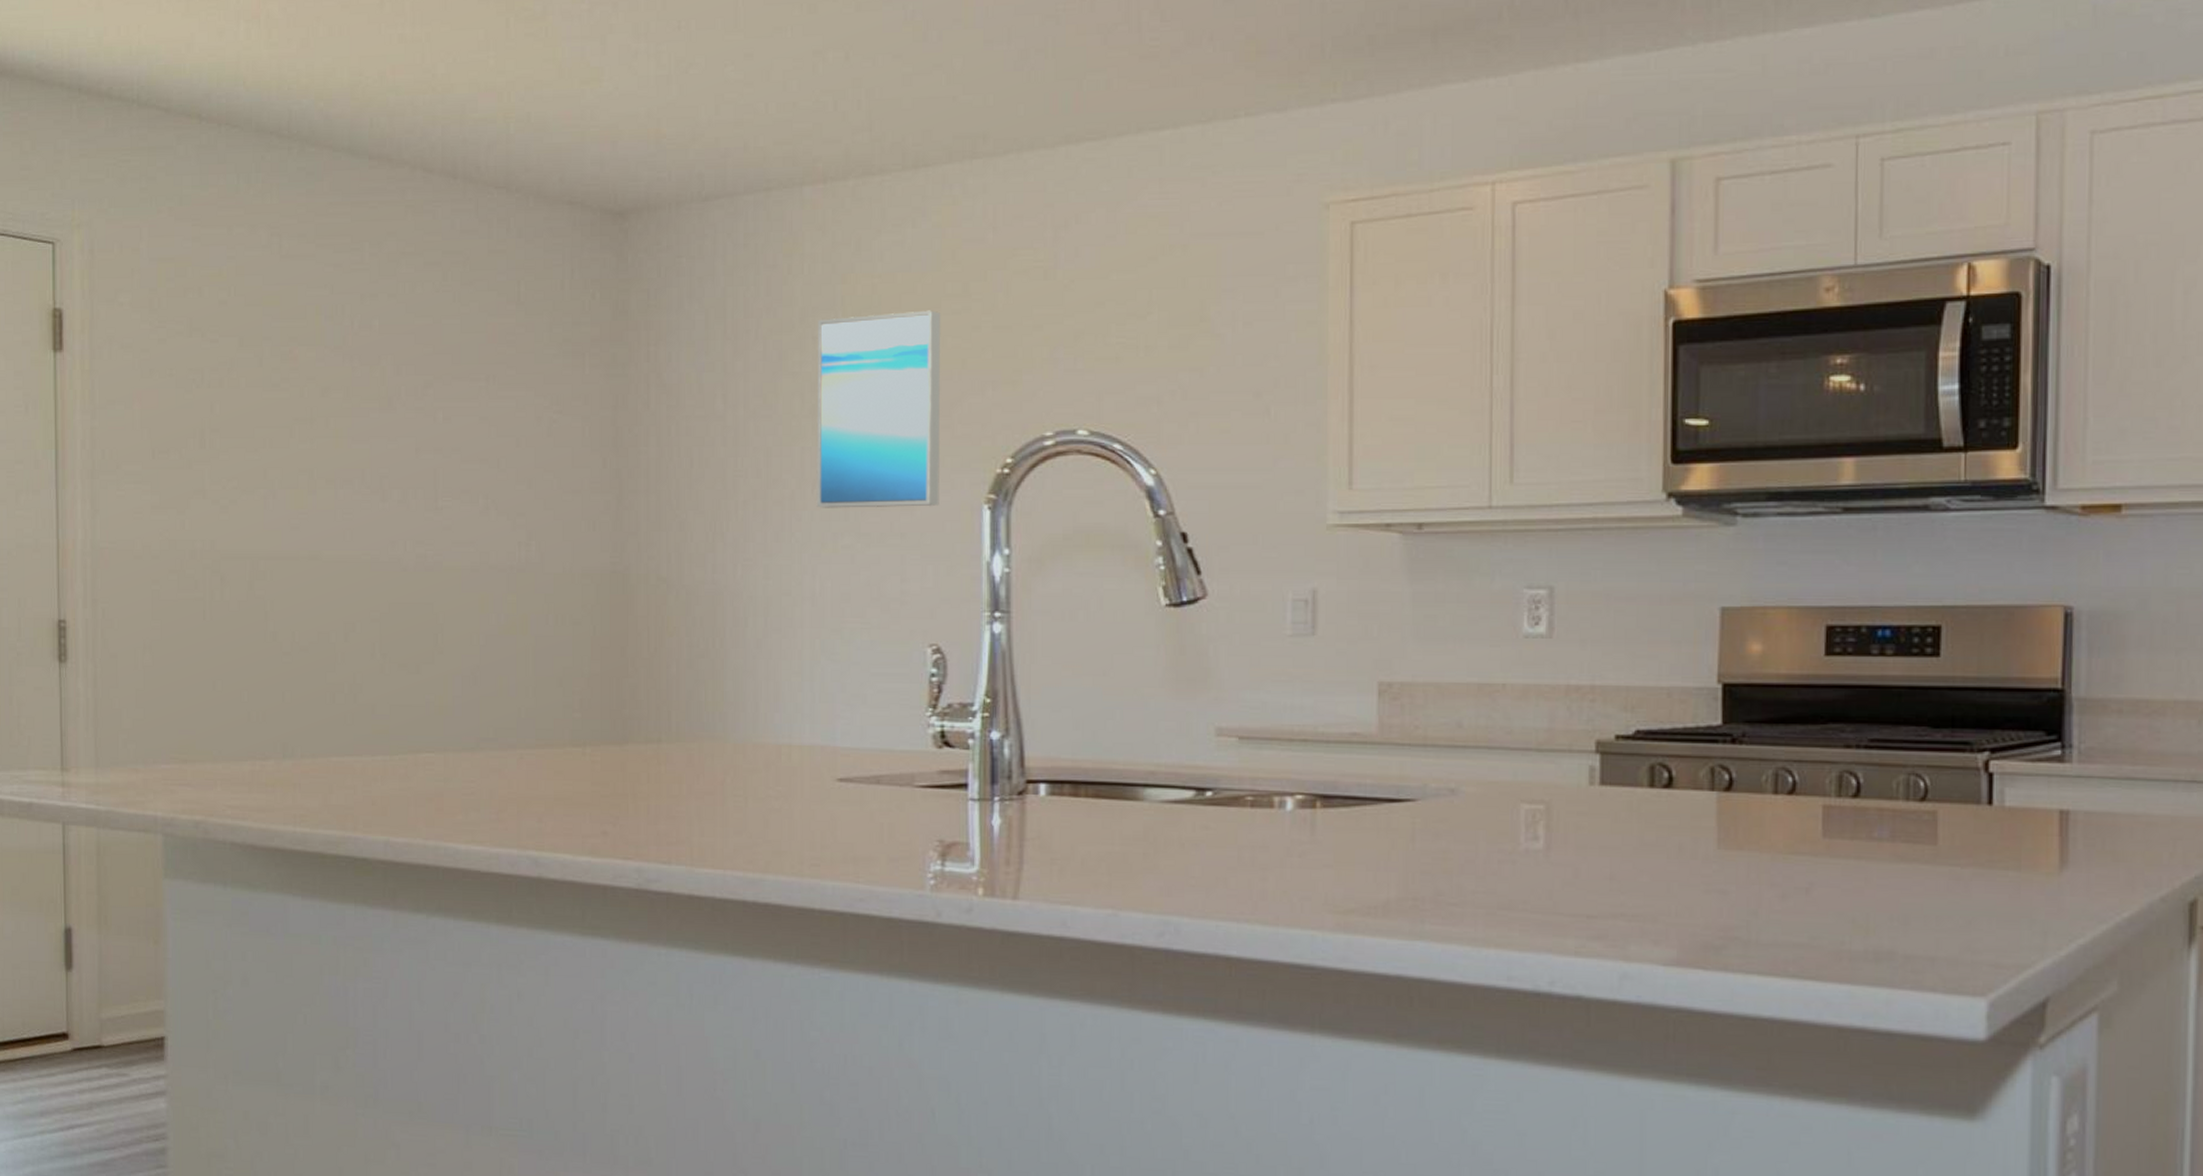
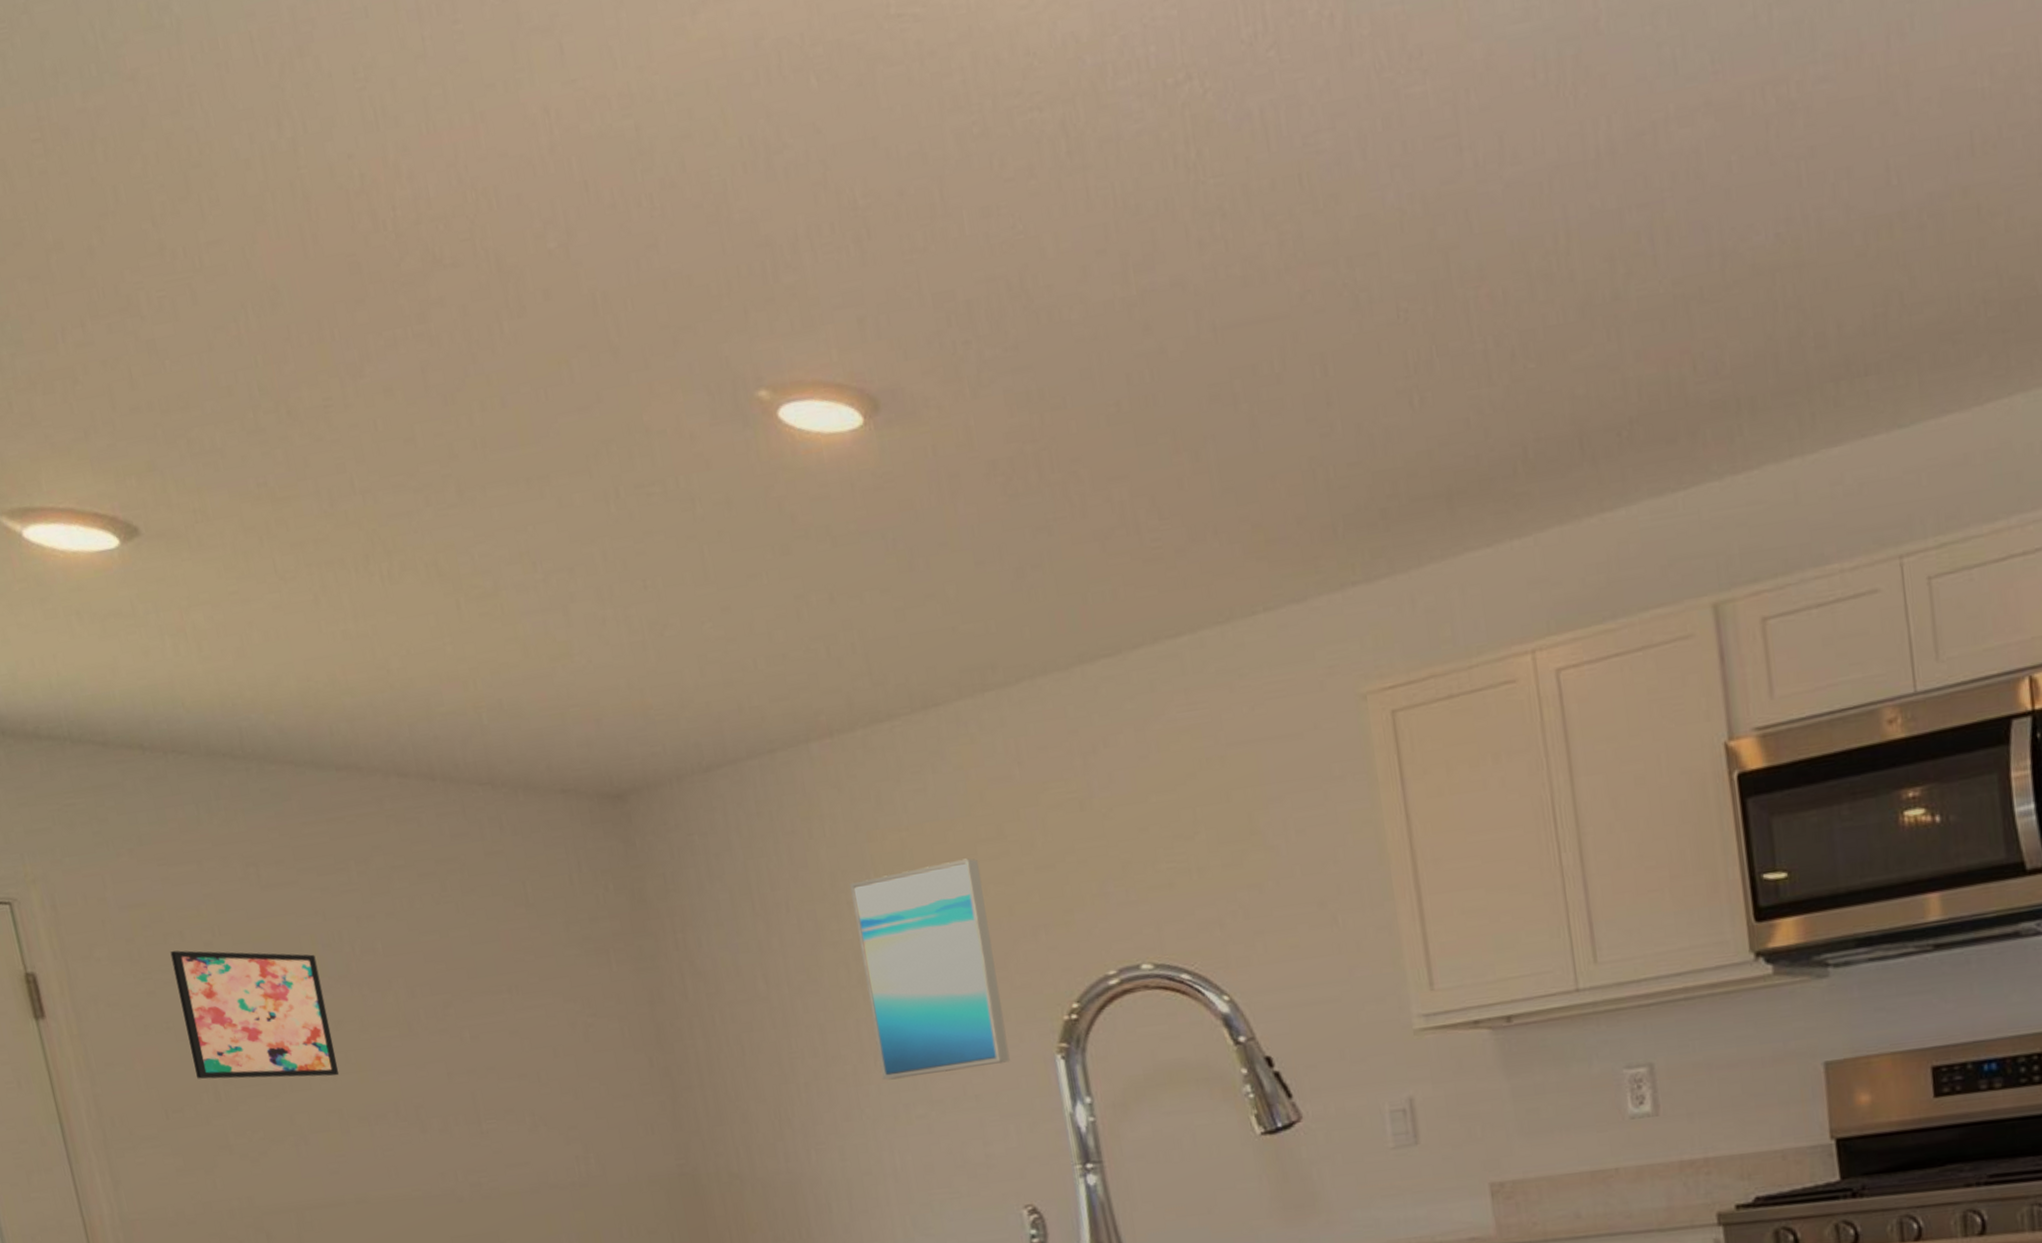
wall art: none [187,305,317,438] -> present [170,950,340,1079]

